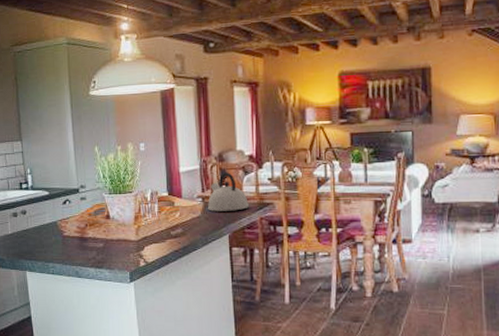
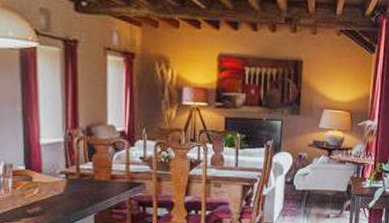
kettle: present [207,172,250,211] -> none [71,147,119,190]

